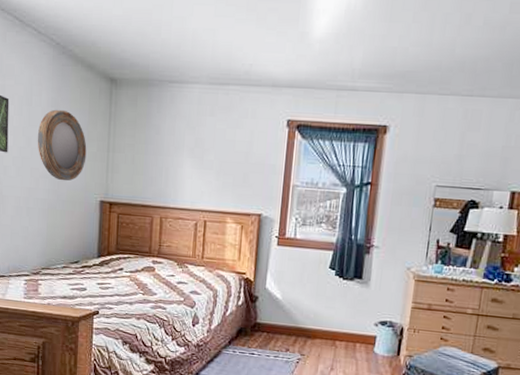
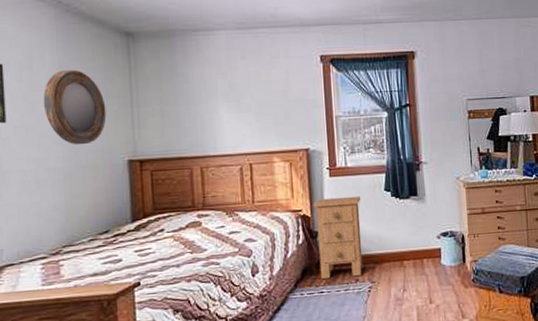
nightstand: none [253,265,305,347] -> present [313,195,363,279]

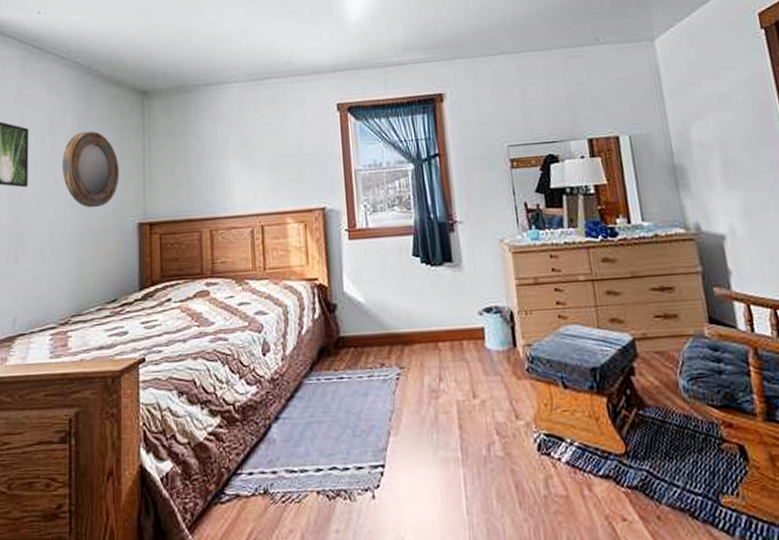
nightstand: present [313,195,363,279] -> none [330,262,390,361]

